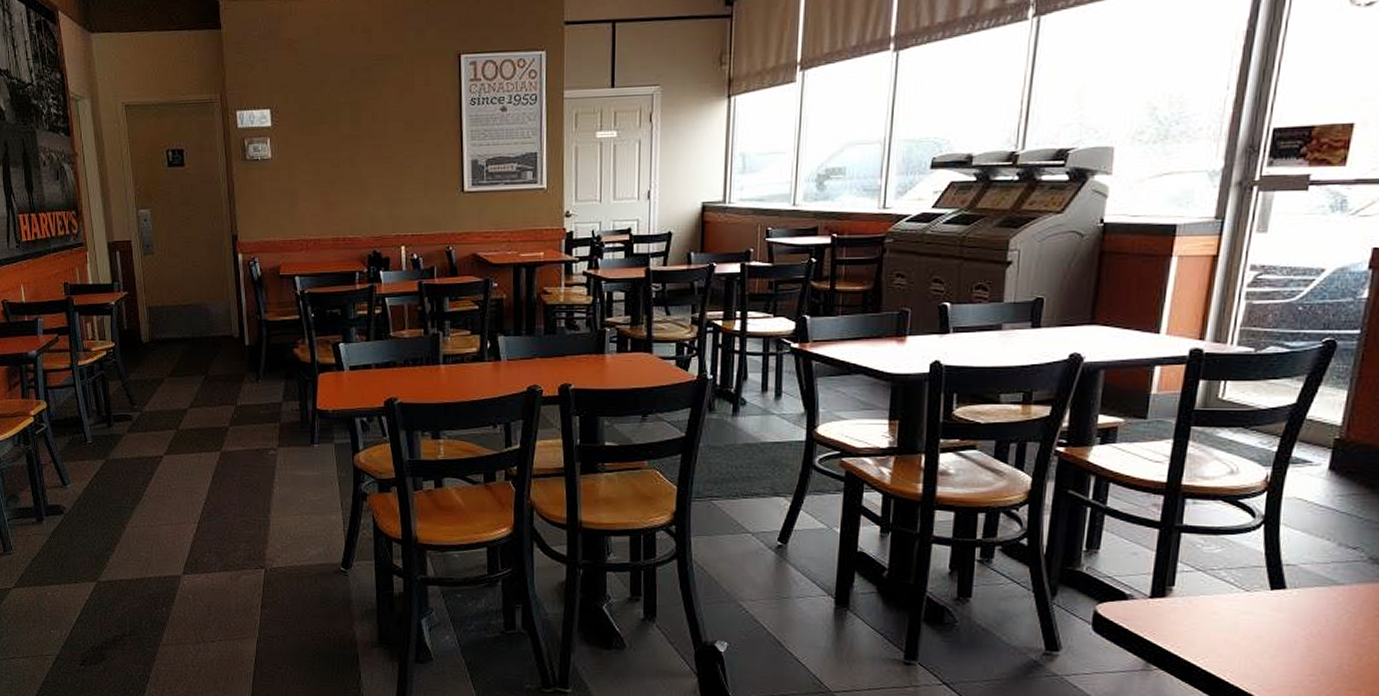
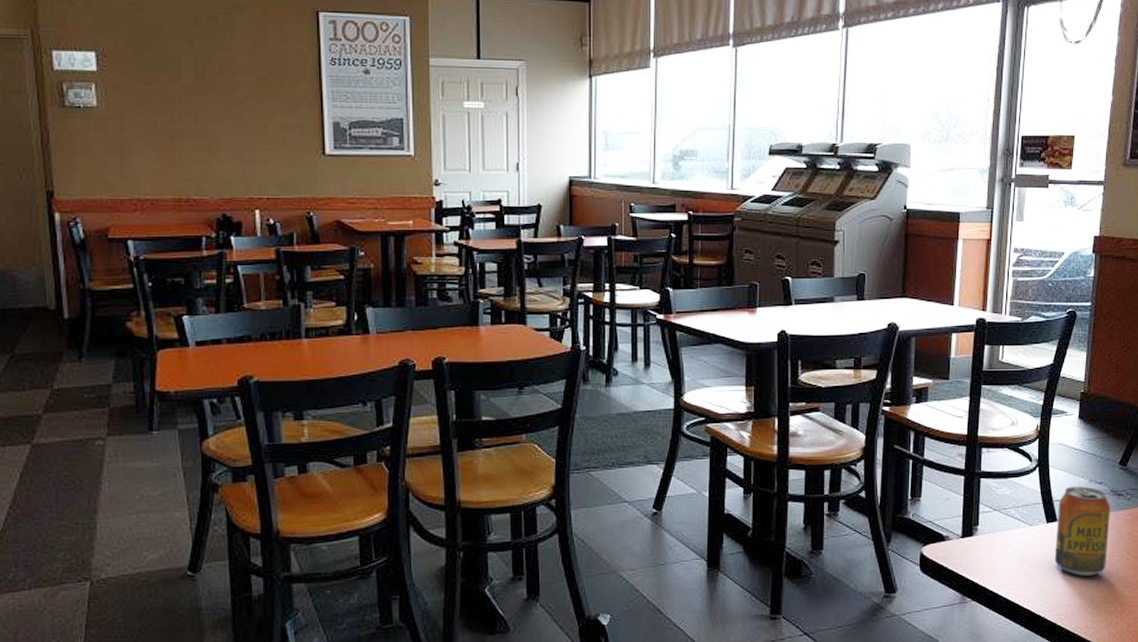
beverage can: none [1277,549,1368,656] -> present [1054,486,1111,576]

